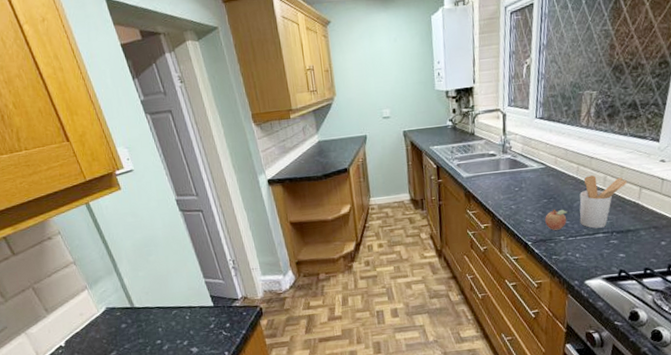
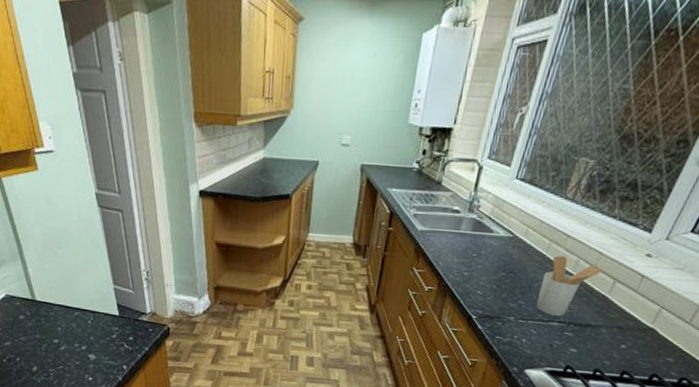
fruit: present [545,208,568,230] -> none [497,285,526,309]

